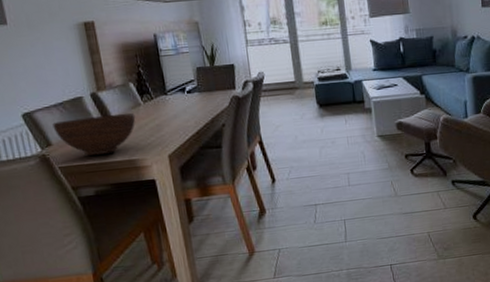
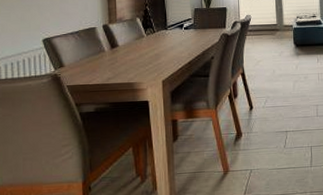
fruit bowl: present [52,113,136,156] -> none [67,43,138,77]

